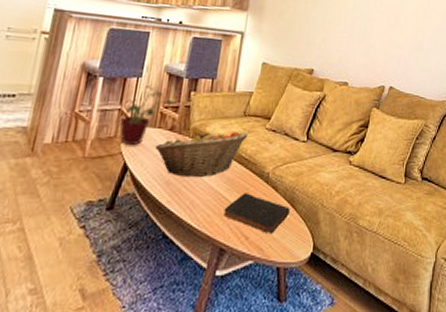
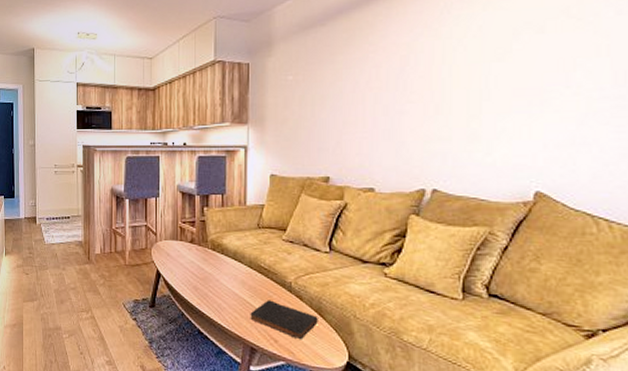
potted plant: present [119,84,174,146] -> none [148,203,190,256]
fruit basket: present [155,130,248,178] -> none [180,242,265,284]

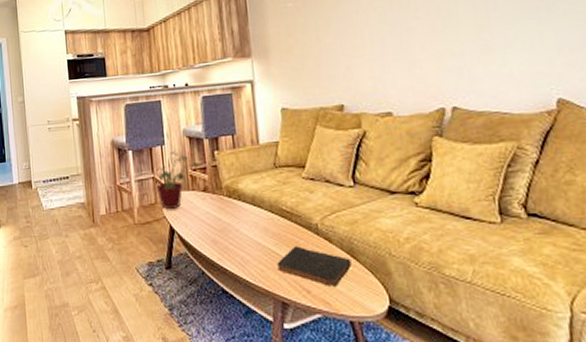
potted plant: none [148,203,190,256] -> present [156,150,201,210]

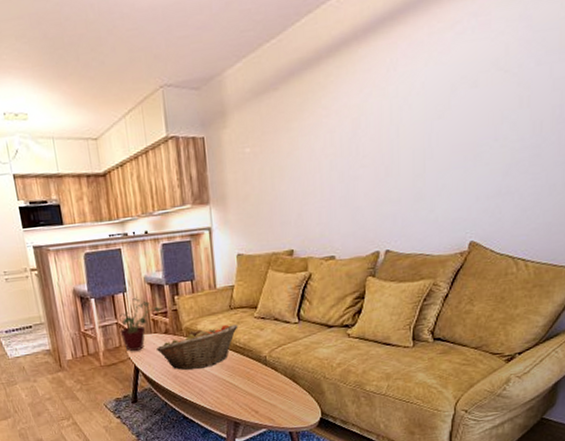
fruit basket: none [194,184,285,235] -> present [157,324,239,371]
book: present [277,246,352,286] -> none [230,375,293,406]

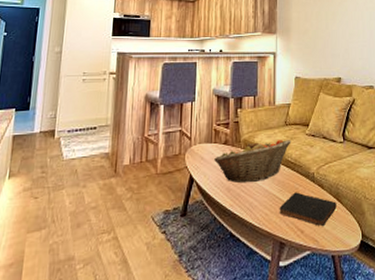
potted plant: present [119,297,162,352] -> none [182,107,224,161]
book: none [230,375,293,406] -> present [279,192,337,226]

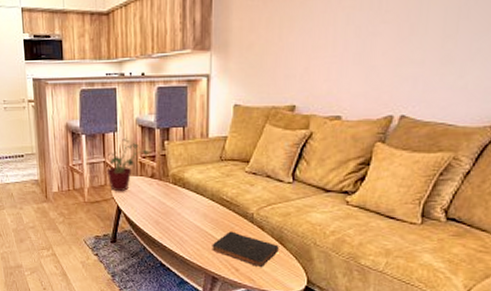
potted plant: none [182,107,224,161] -> present [106,138,150,192]
fruit basket: present [214,139,291,184] -> none [141,175,227,218]

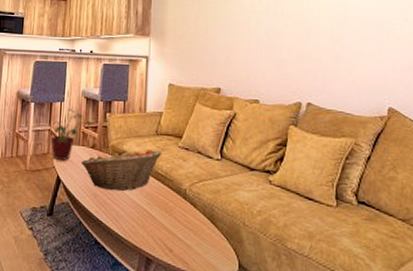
fruit basket: none [141,175,227,218] -> present [81,148,162,191]
book: present [212,231,279,267] -> none [146,207,210,248]

